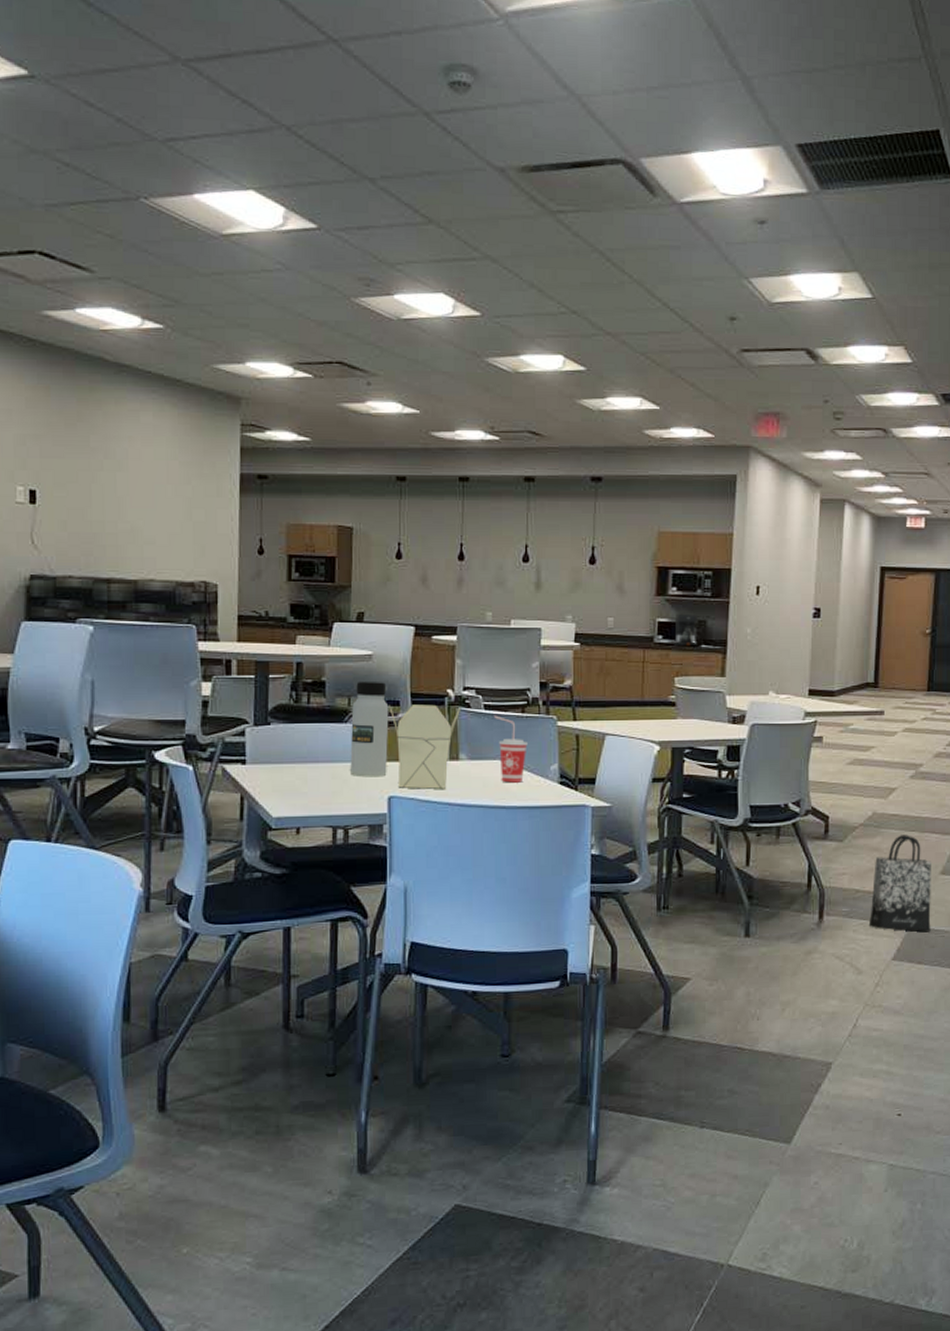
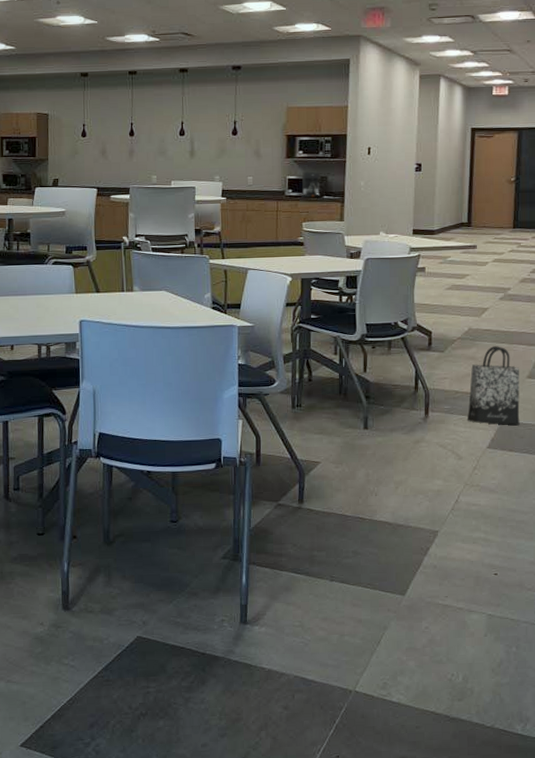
water bottle: present [350,681,389,778] -> none [50,231,79,306]
takeout container: present [389,704,460,789] -> none [79,249,133,314]
beverage cup: present [493,715,528,783] -> none [159,256,186,309]

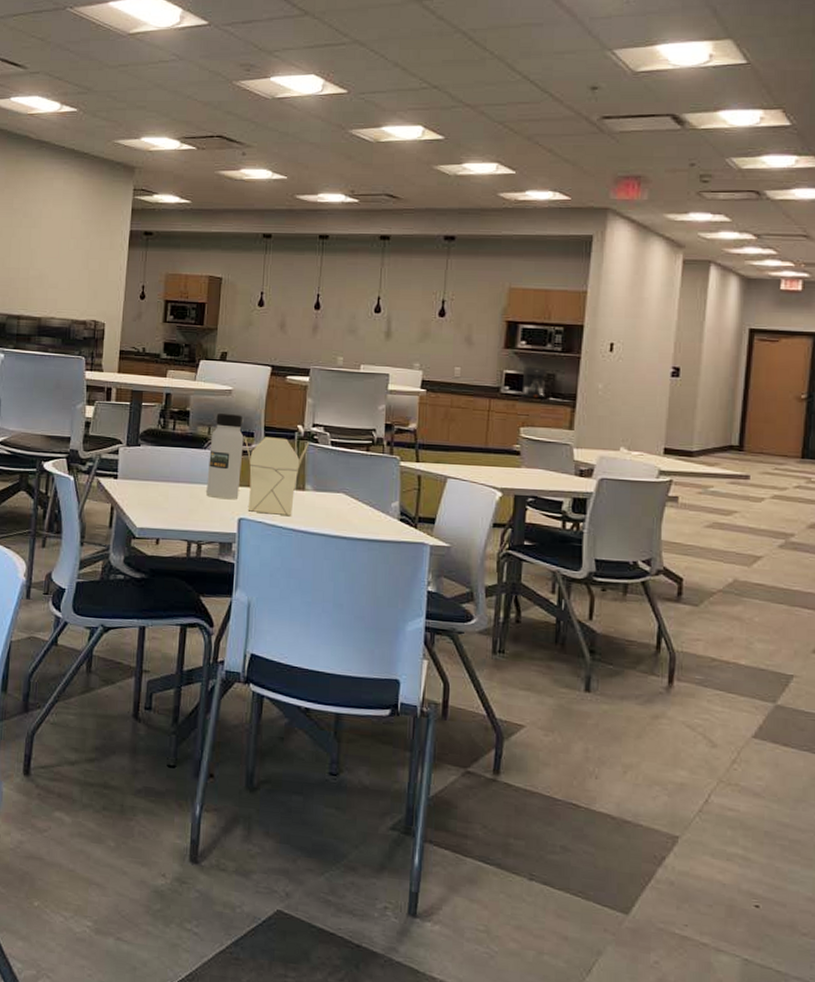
water bottle: none [50,231,79,306] -> present [206,412,244,500]
takeout container: none [79,249,133,314] -> present [244,436,309,516]
shopping bag: present [467,346,520,426] -> none [725,606,802,714]

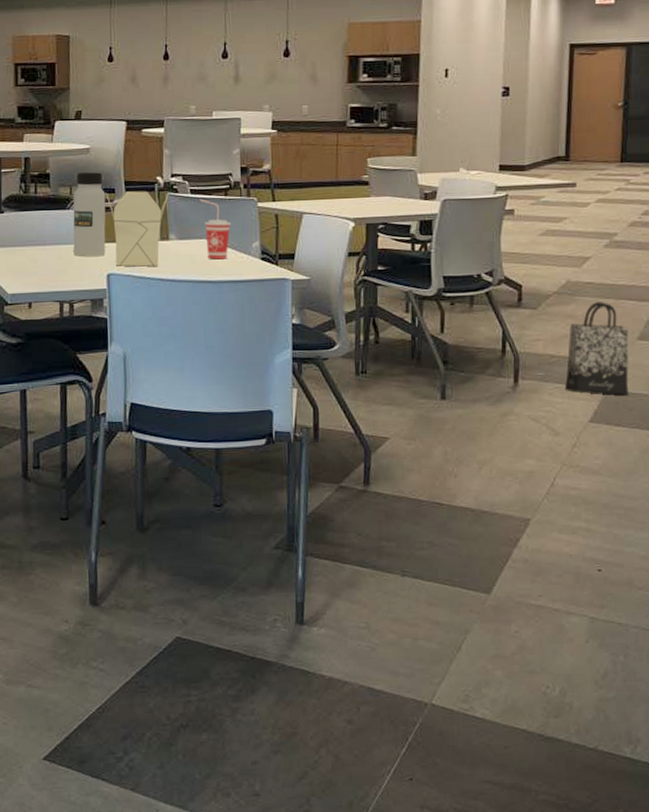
beverage cup: none [339,451,371,516] -> present [199,198,231,260]
coffee maker: present [520,366,546,400] -> none [365,97,389,130]
shopping bag: none [725,606,802,714] -> present [564,302,629,396]

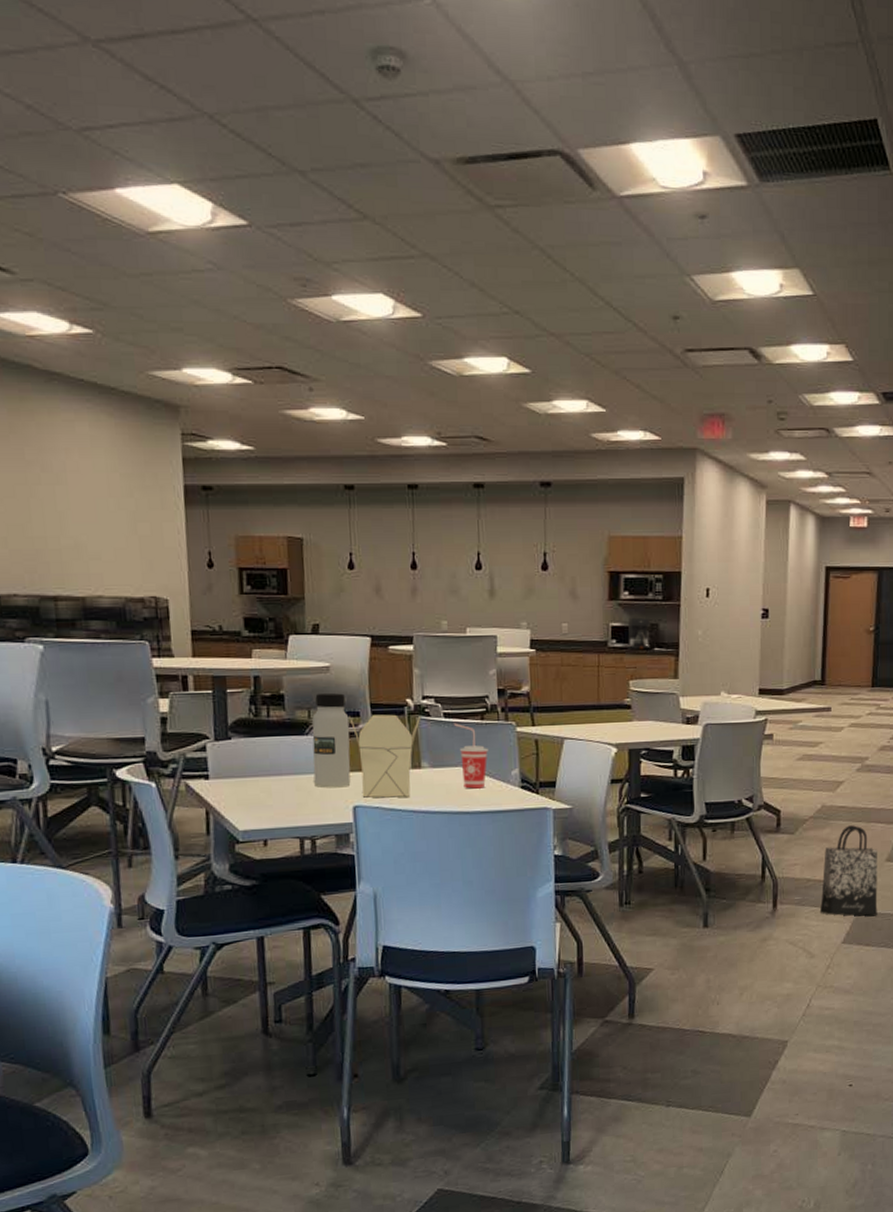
coffee maker: none [365,97,389,130] -> present [627,617,651,651]

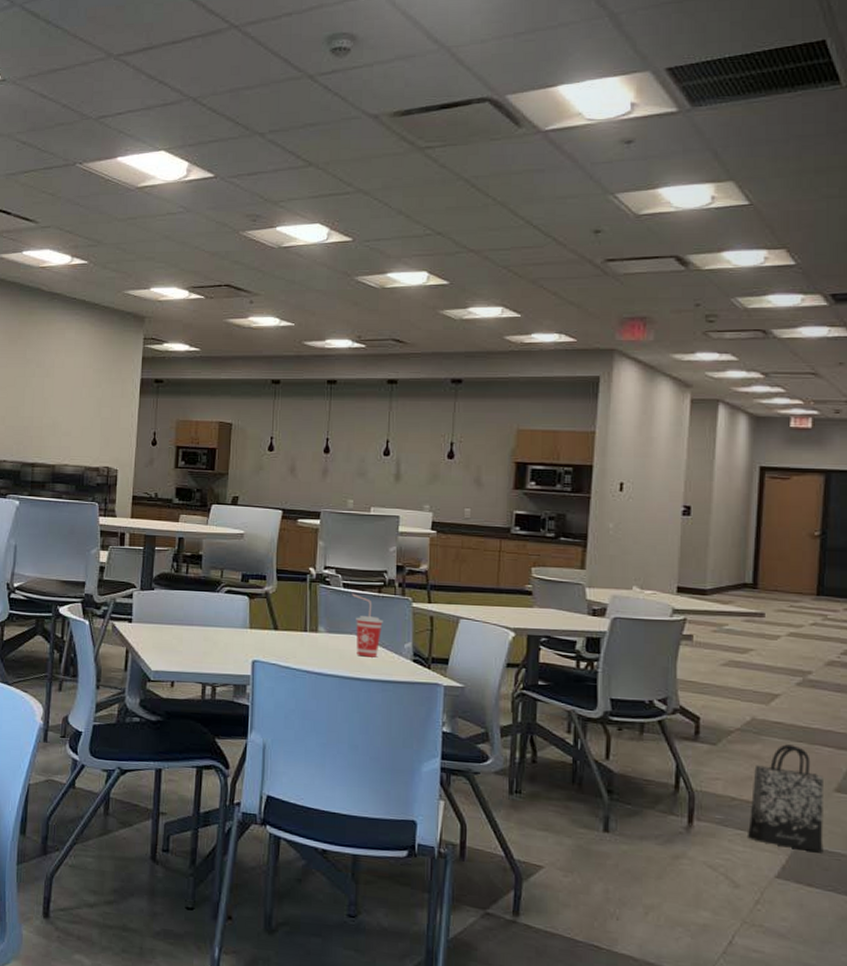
water bottle: present [312,693,351,789] -> none [220,556,256,643]
takeout container: present [349,714,420,798] -> none [256,579,321,657]
coffee maker: present [627,617,651,651] -> none [530,506,556,540]

